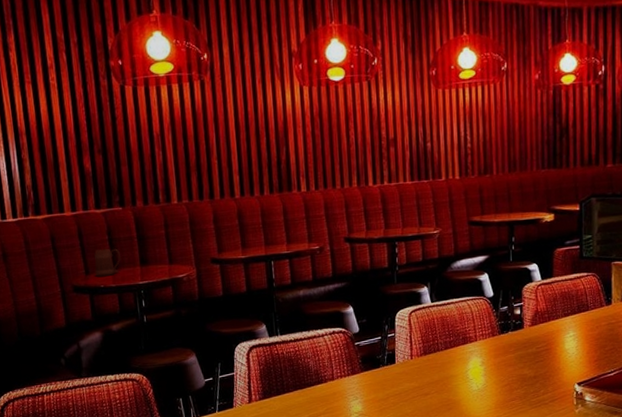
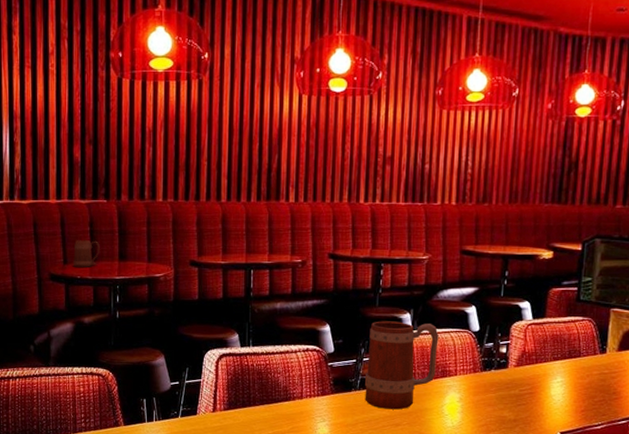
beer mug: none [391,294,457,381] -> present [365,321,439,410]

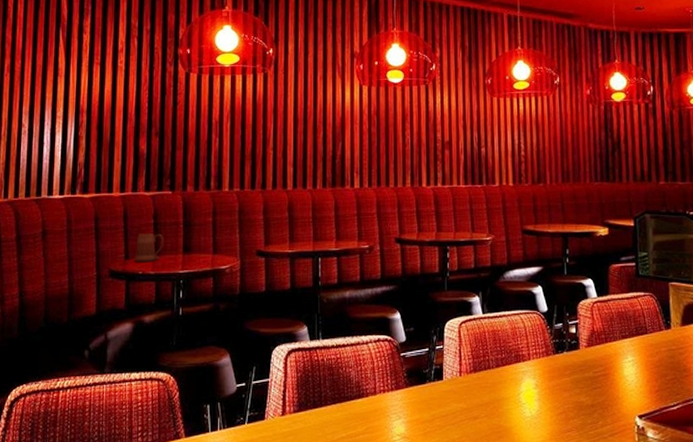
beer mug: present [365,321,439,410] -> none [439,305,509,401]

